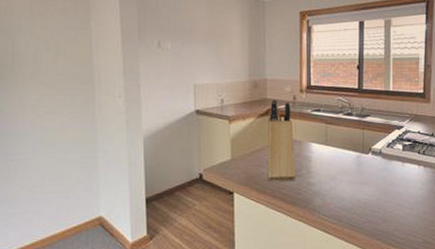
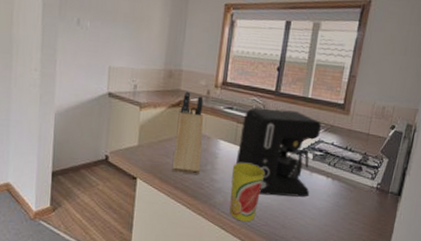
cup: none [328,162,359,221] -> present [229,162,264,222]
coffee maker: none [330,105,406,192] -> present [236,108,321,197]

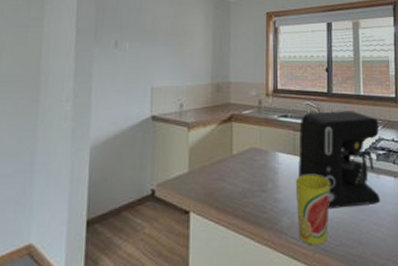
knife block: present [172,91,204,174] -> none [230,103,260,198]

